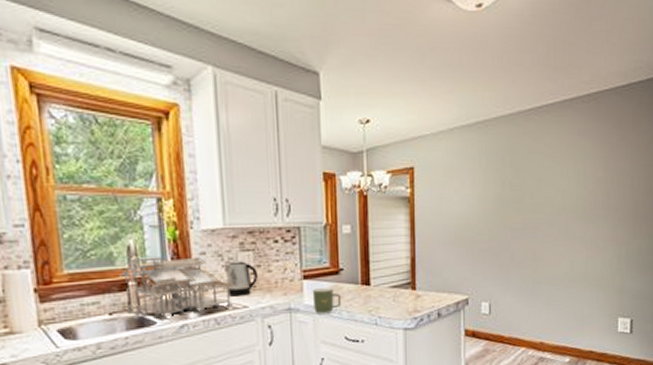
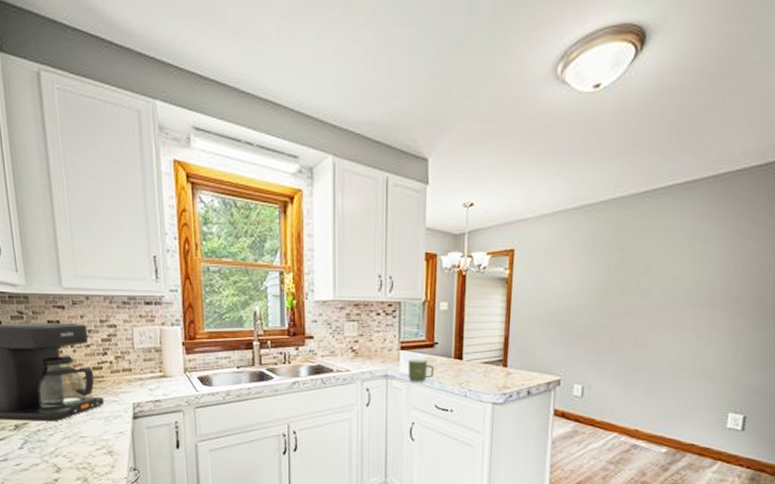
dish rack: present [118,256,235,320] -> none [245,322,340,376]
kettle: present [224,261,259,297] -> none [331,330,361,361]

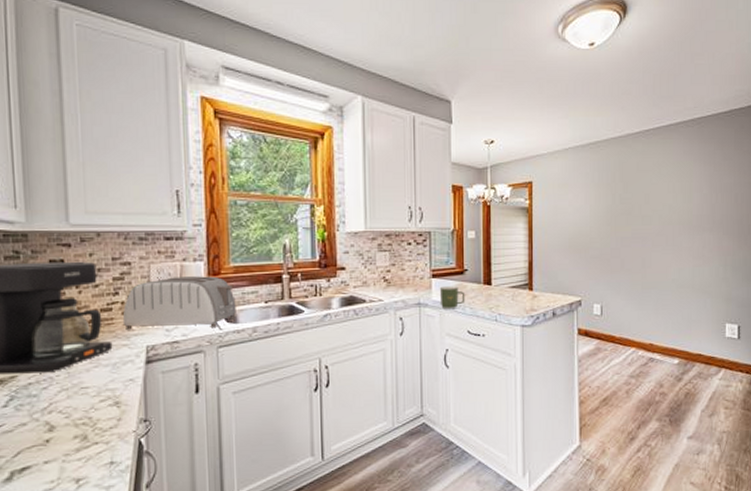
toaster: none [111,340,211,389] -> present [122,276,236,330]

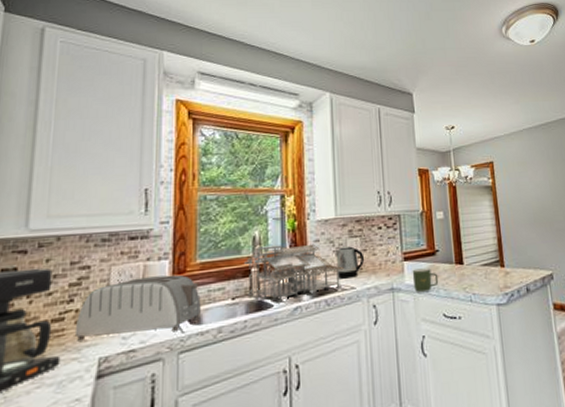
dish rack: none [274,254,372,309] -> present [243,244,344,303]
kettle: none [363,260,393,291] -> present [334,246,365,279]

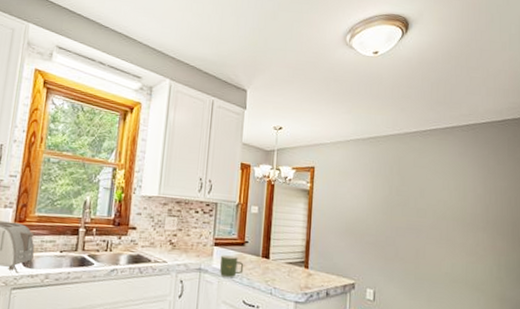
dish rack: present [243,244,344,303] -> none [73,210,159,263]
kettle: present [334,246,365,279] -> none [153,223,179,253]

